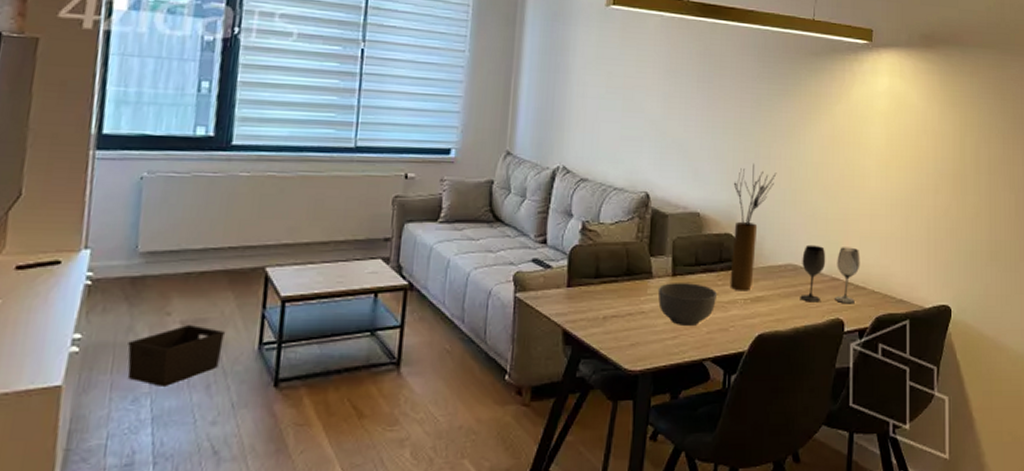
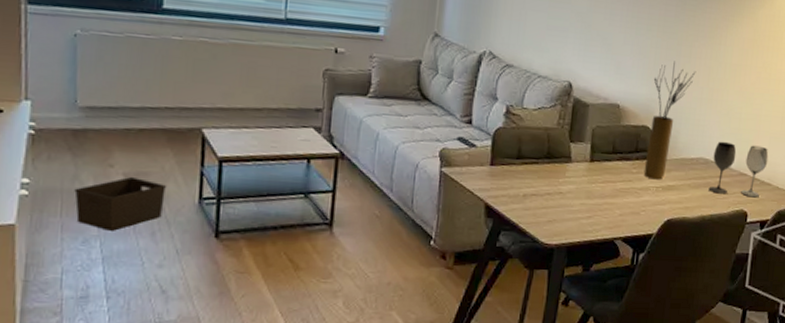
bowl: present [657,283,718,327] -> none [575,168,632,209]

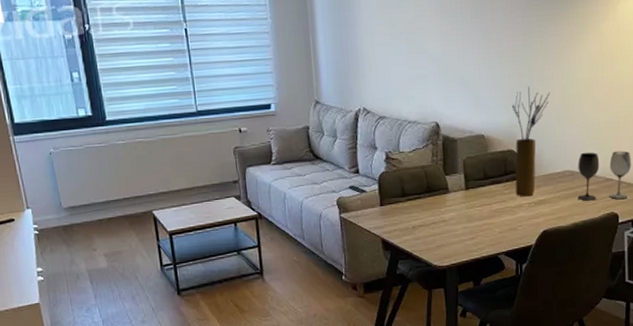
hamper: present [74,176,167,231] -> none [73,255,137,300]

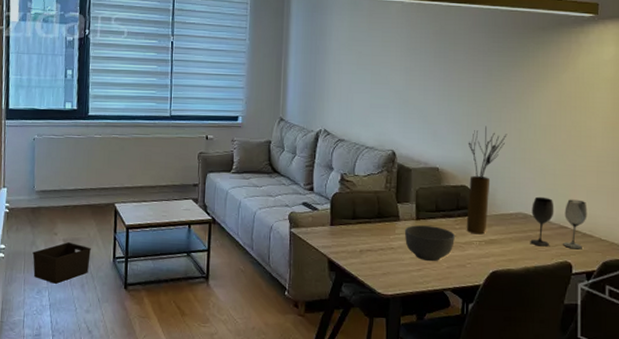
hamper: none [73,255,137,300] -> present [32,241,92,284]
bowl: none [454,194,506,229] -> present [404,225,456,262]

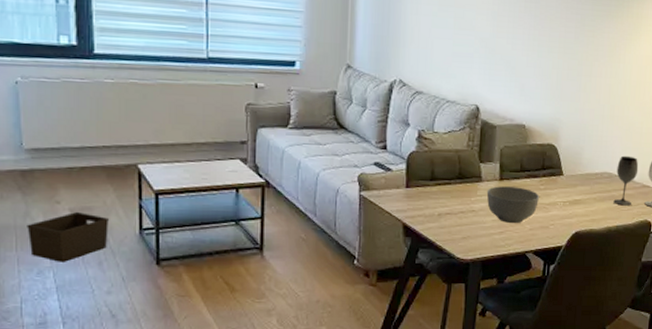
vase: present [466,126,507,235] -> none [551,80,597,195]

